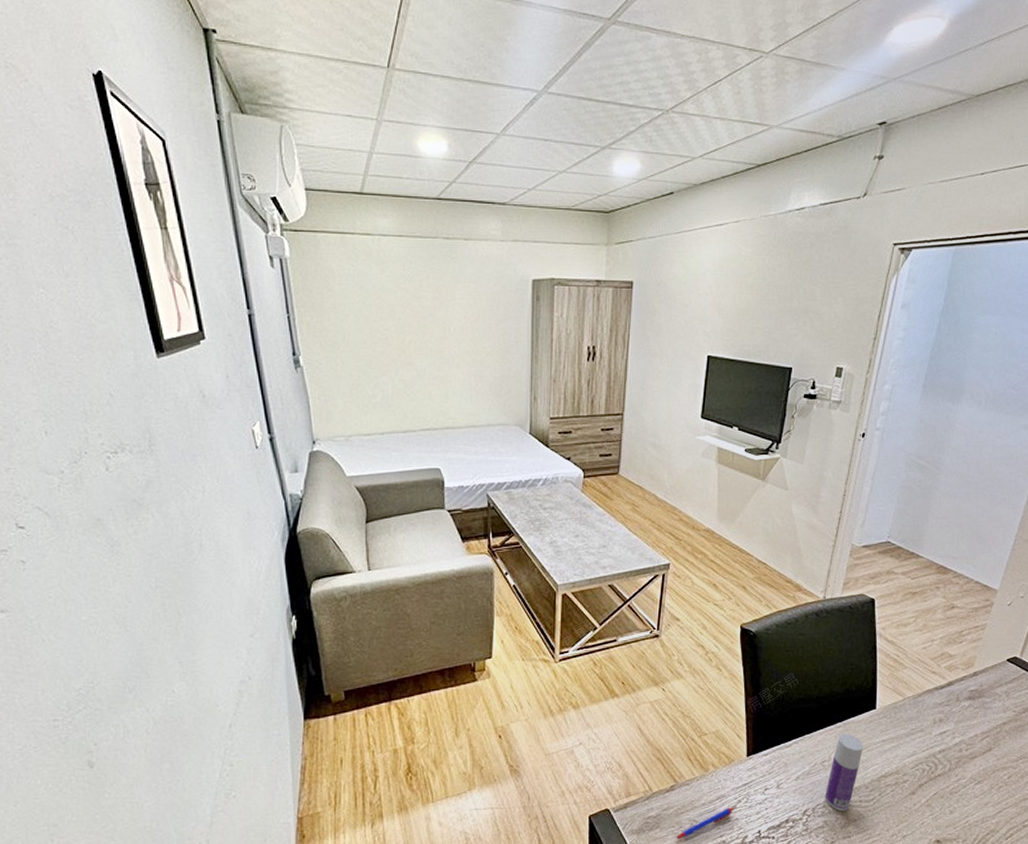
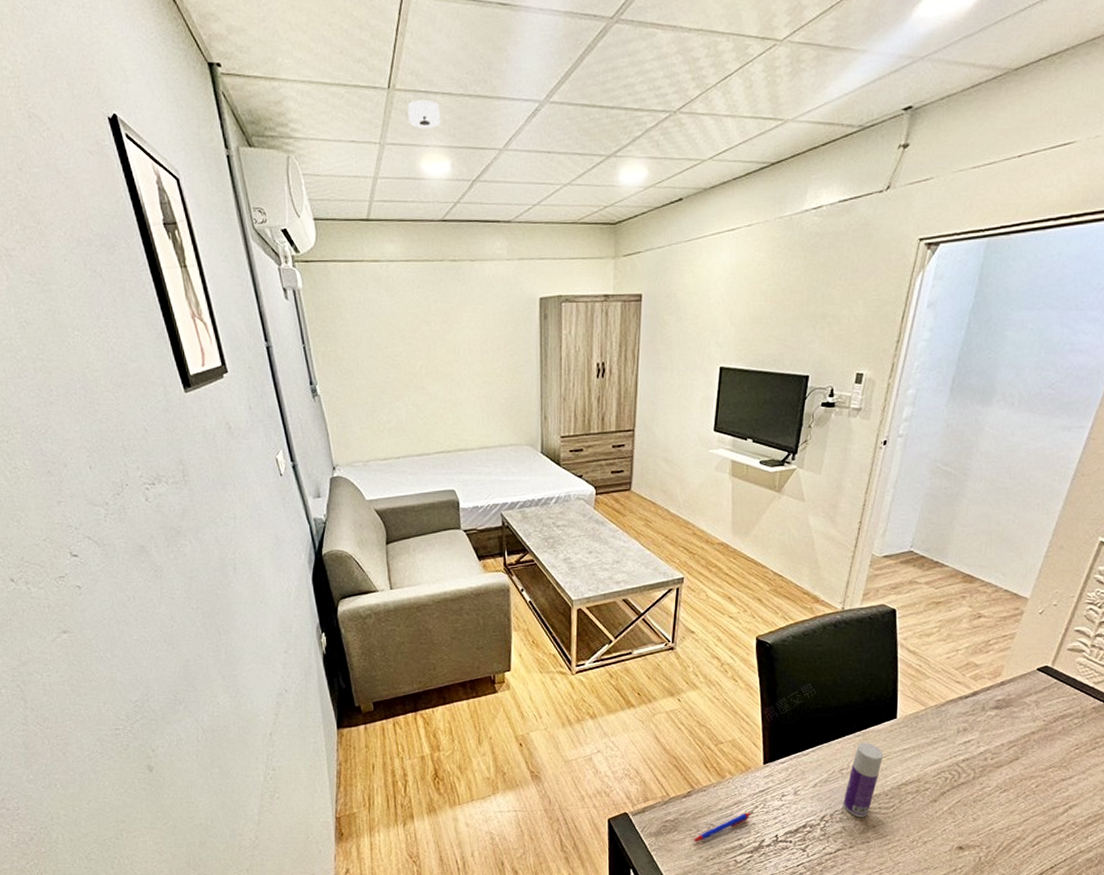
smoke detector: none [407,80,439,108] -> present [408,99,441,128]

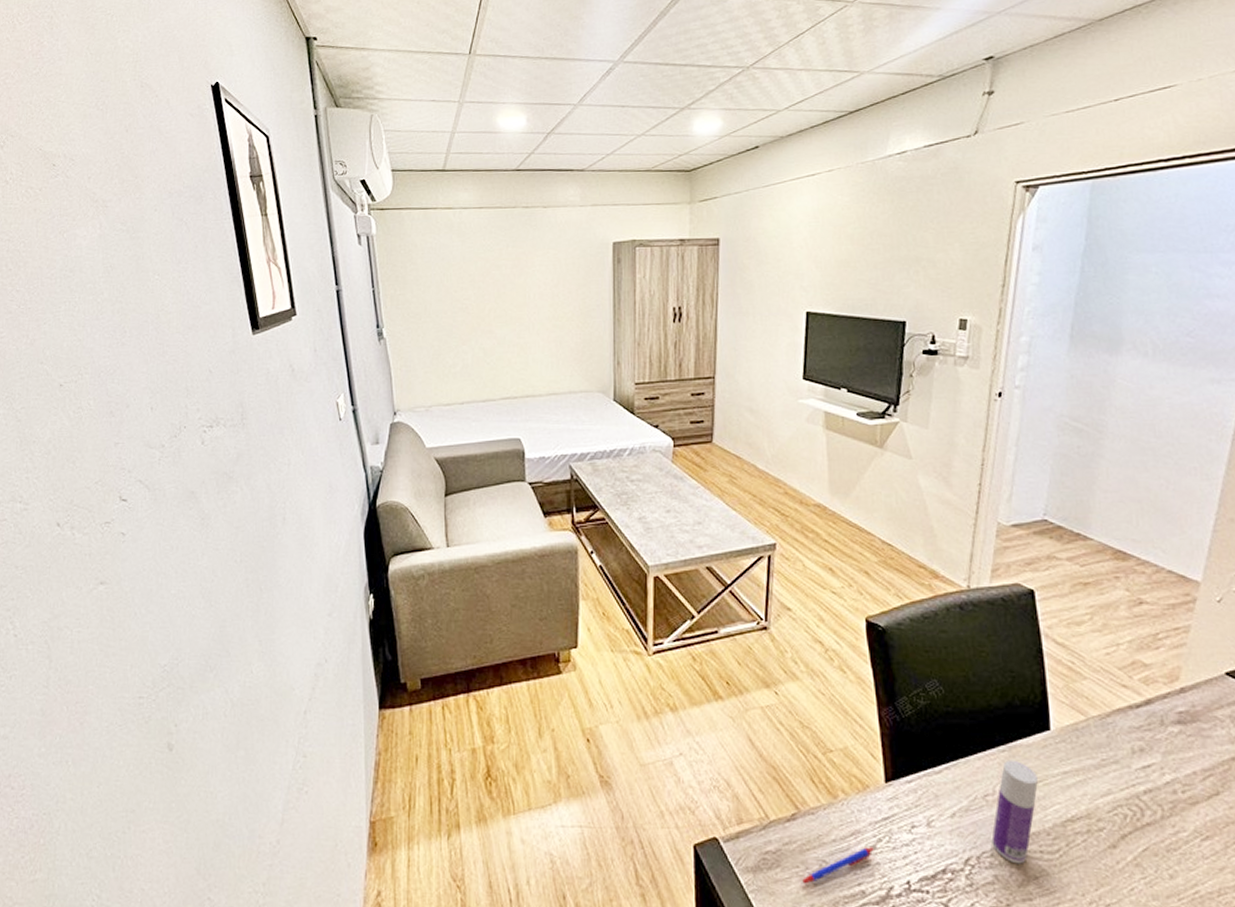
smoke detector: present [408,99,441,128] -> none [487,62,518,88]

